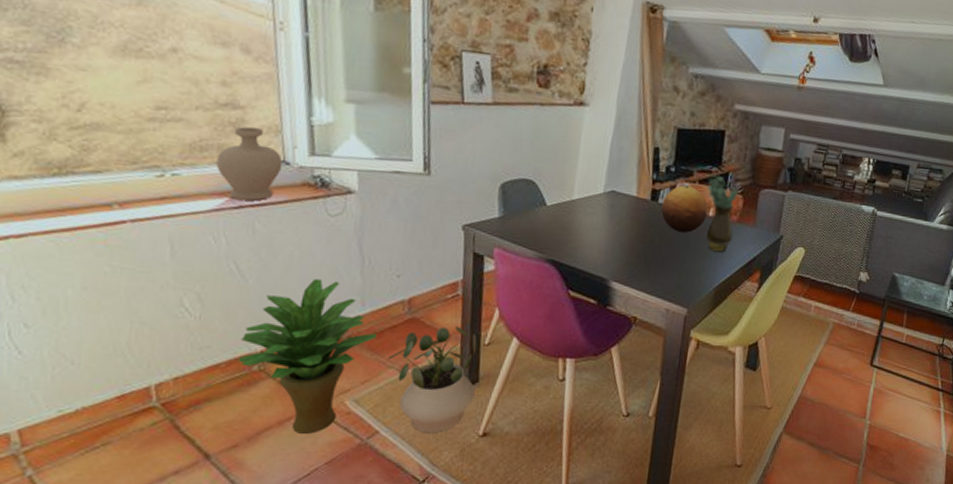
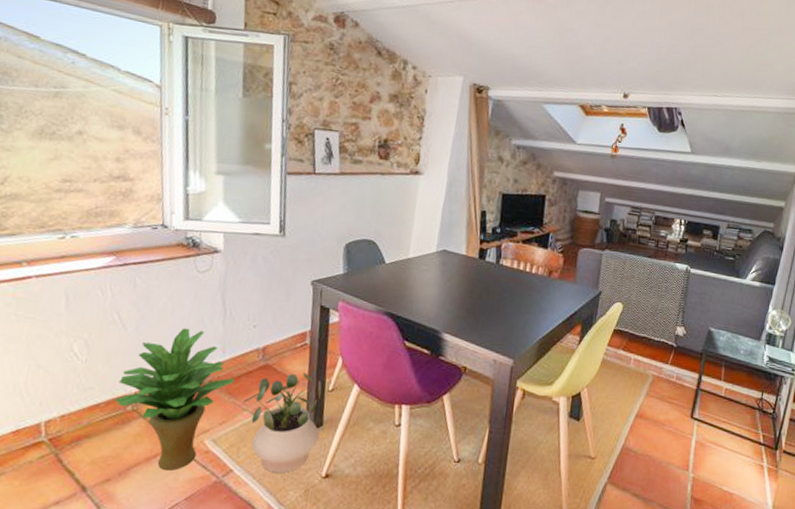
decorative vase: present [216,126,283,201] -> none [107,195,162,260]
fruit: present [661,185,709,233] -> none [488,245,532,288]
vase: present [706,173,739,252] -> none [530,233,559,307]

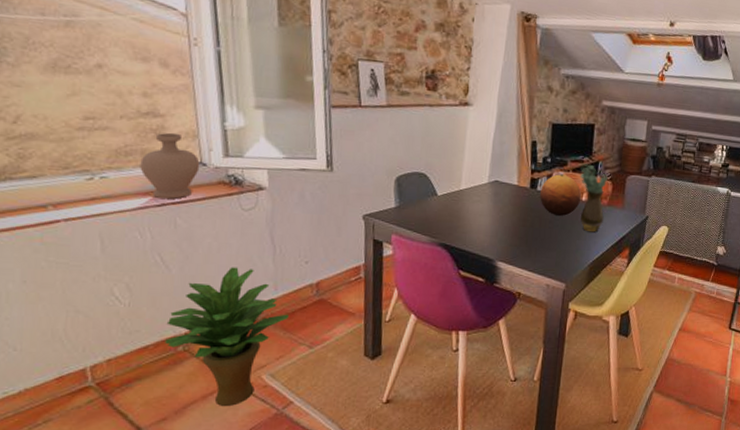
decorative vase: none [107,195,162,260] -> present [140,132,200,200]
potted plant: present [242,372,322,474] -> none [298,305,379,403]
fruit: none [488,245,532,288] -> present [539,174,582,216]
vase: none [530,233,559,307] -> present [580,162,608,233]

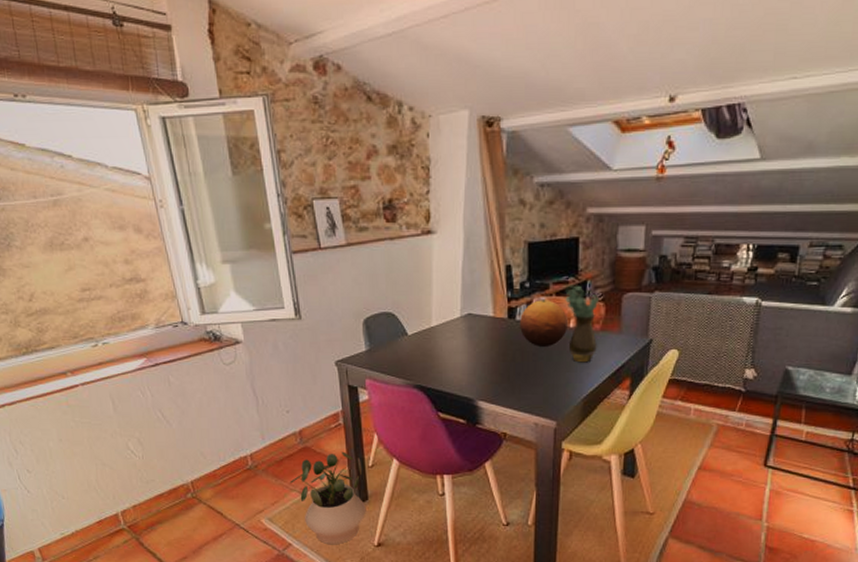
decorative vase: present [140,132,200,200] -> none [132,295,182,360]
potted plant: present [165,267,290,406] -> none [175,419,279,547]
potted plant: none [298,305,379,403] -> present [289,451,366,545]

